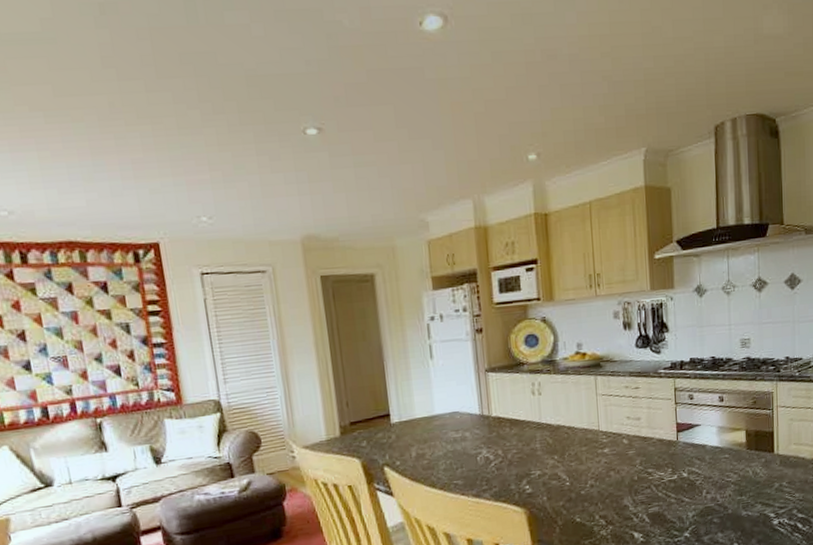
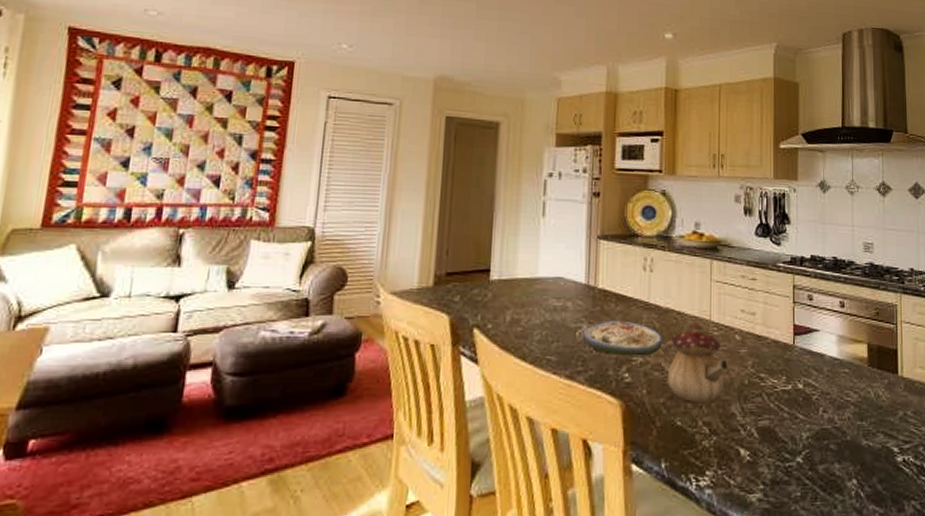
soup: none [483,441,558,473] -> present [583,320,664,356]
teapot: none [558,434,620,502] -> present [663,322,729,403]

